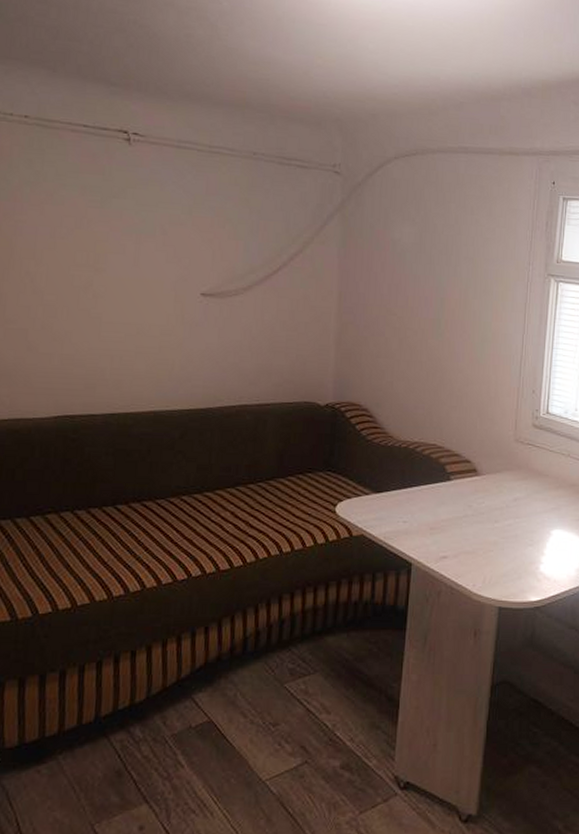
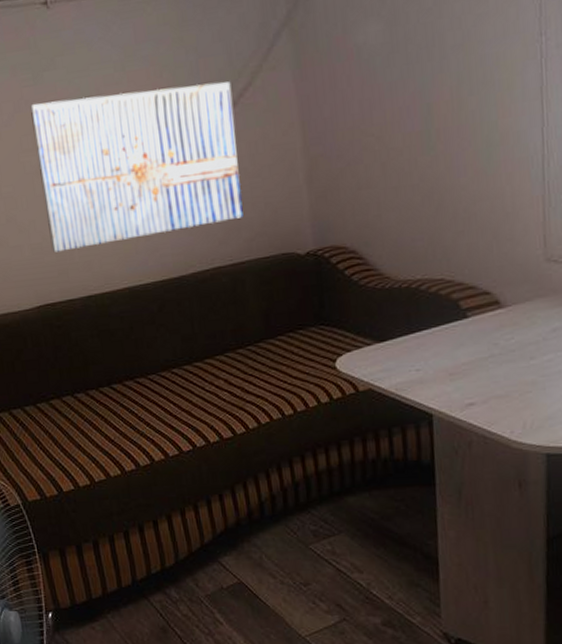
wall art: none [83,225,285,367] -> present [30,81,244,253]

